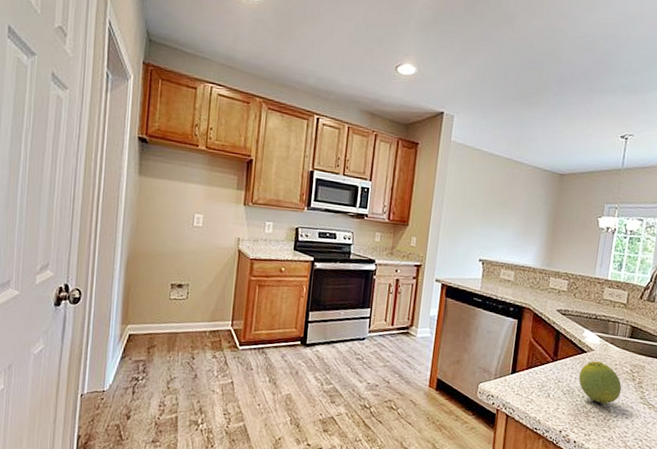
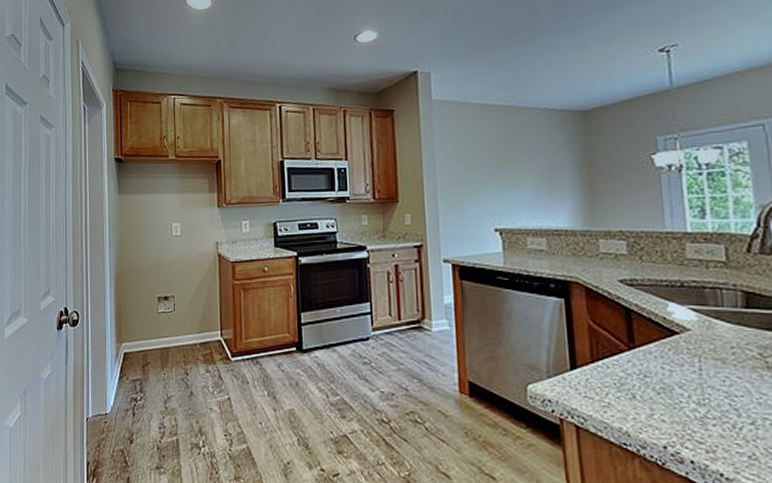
fruit: present [578,361,622,405] -> none [674,345,752,406]

